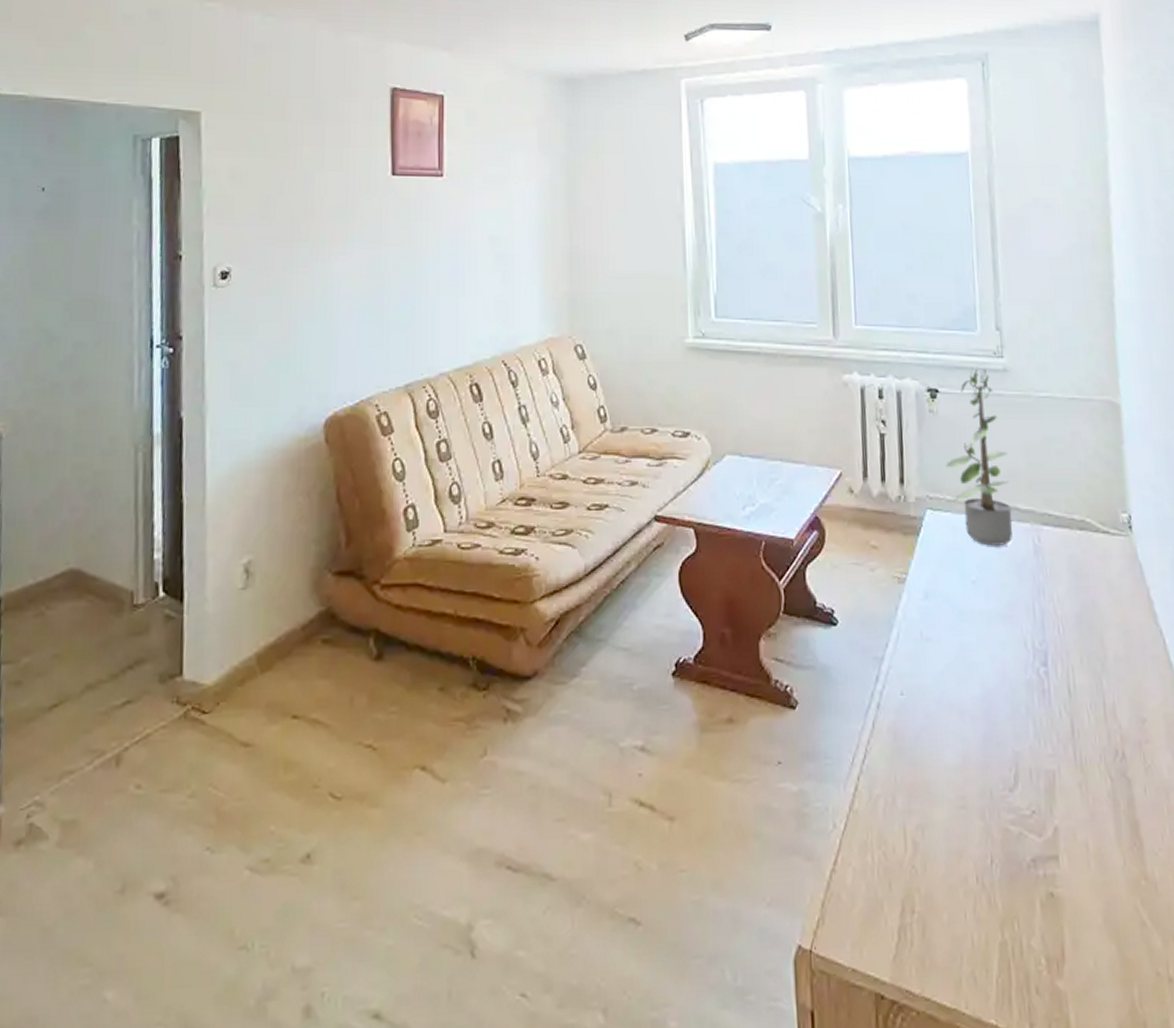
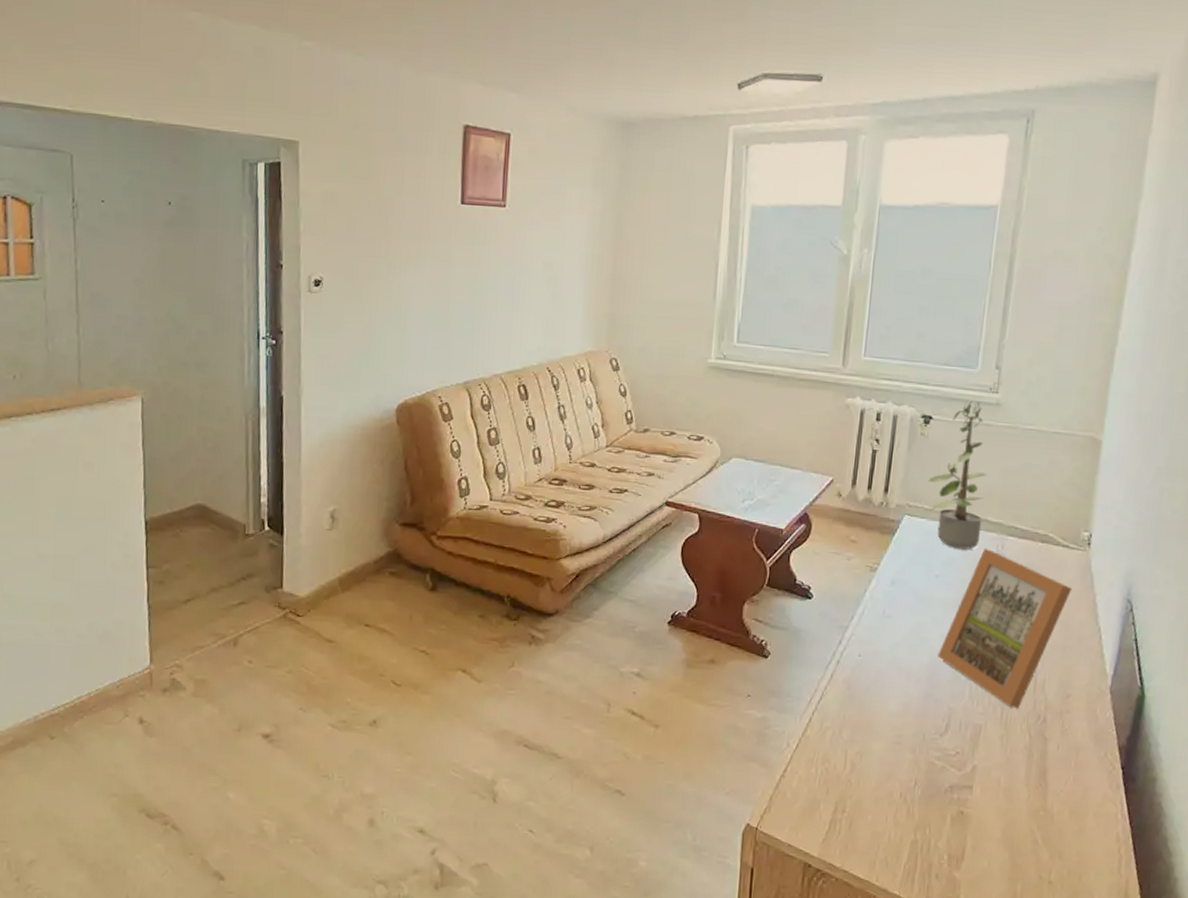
picture frame: none [990,542,1123,745] -> present [937,548,1073,709]

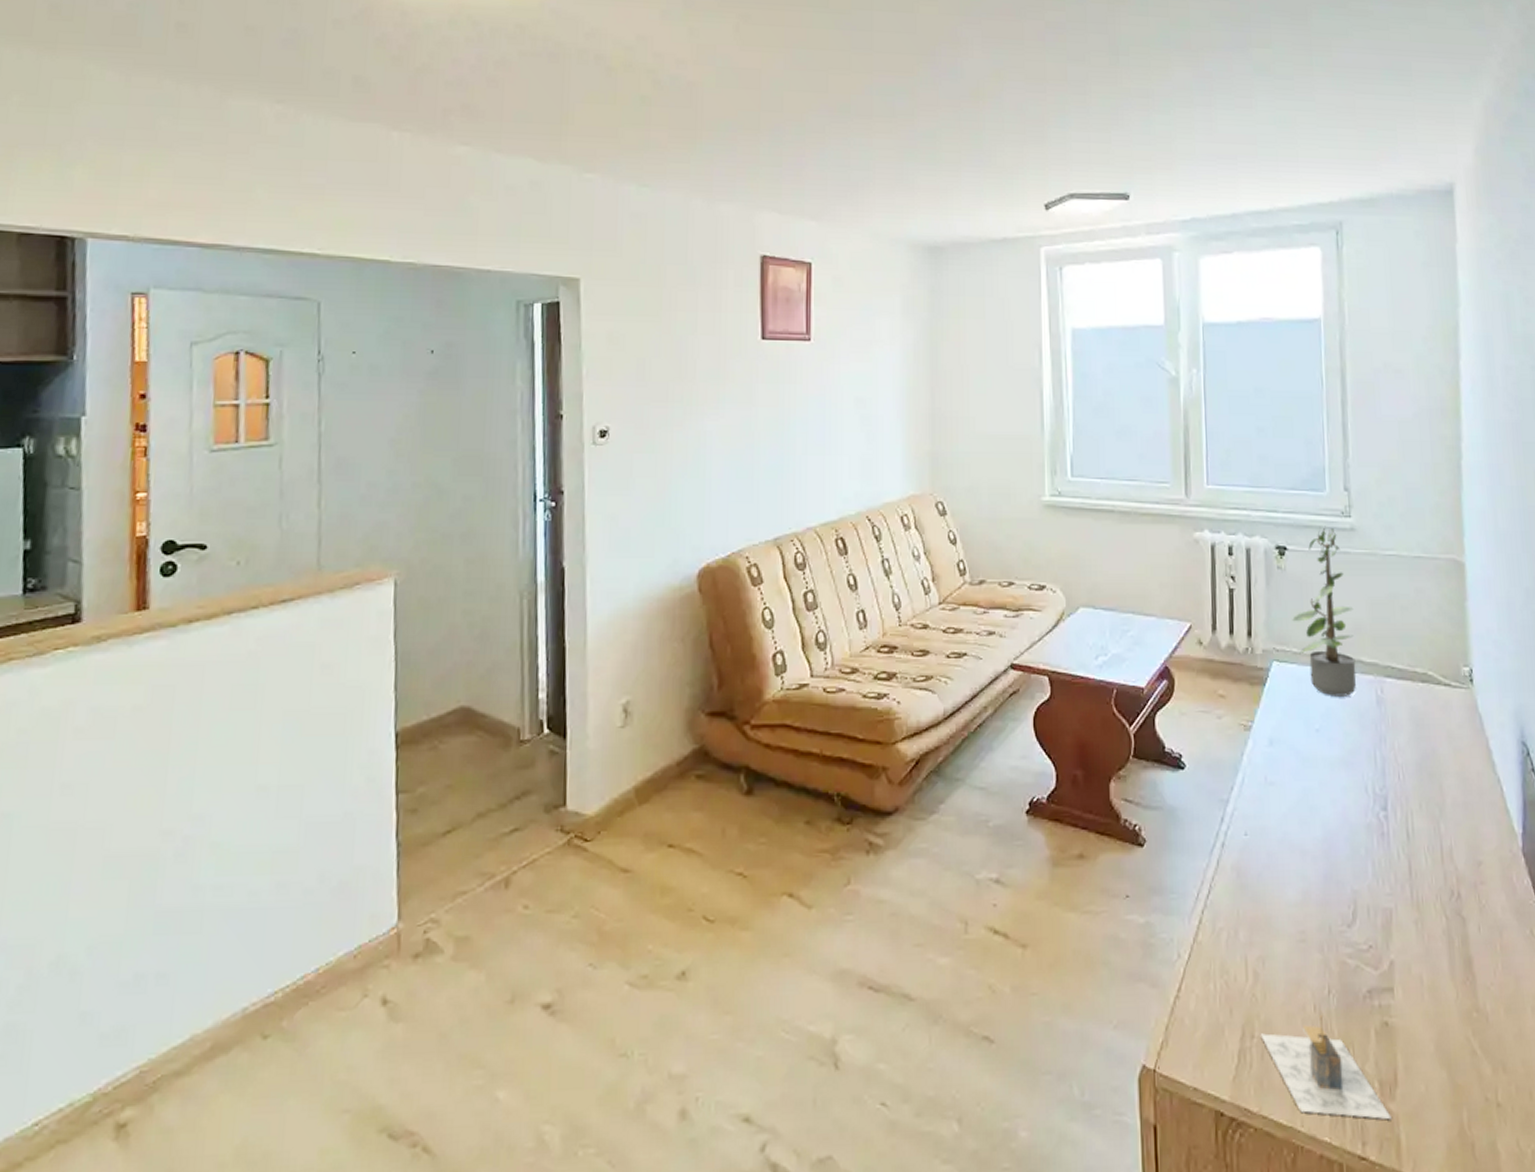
architectural model: none [850,801,955,883] -> present [1260,1016,1392,1119]
picture frame: present [937,548,1073,709] -> none [1331,693,1463,885]

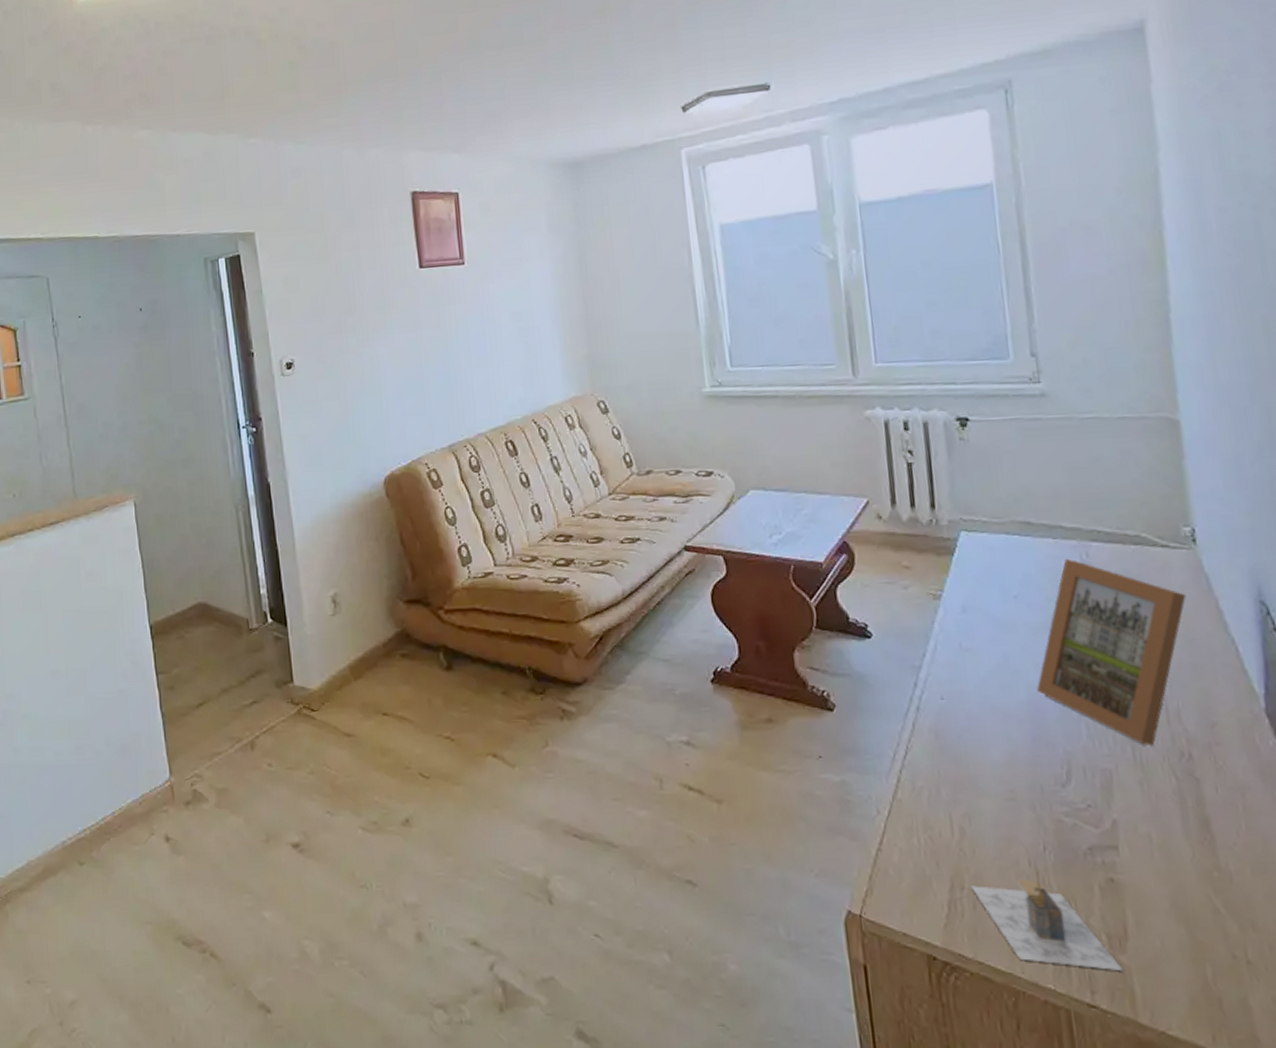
potted plant: present [1292,526,1357,697] -> none [979,393,1057,563]
picture frame: none [1331,693,1463,885] -> present [1036,558,1187,747]

